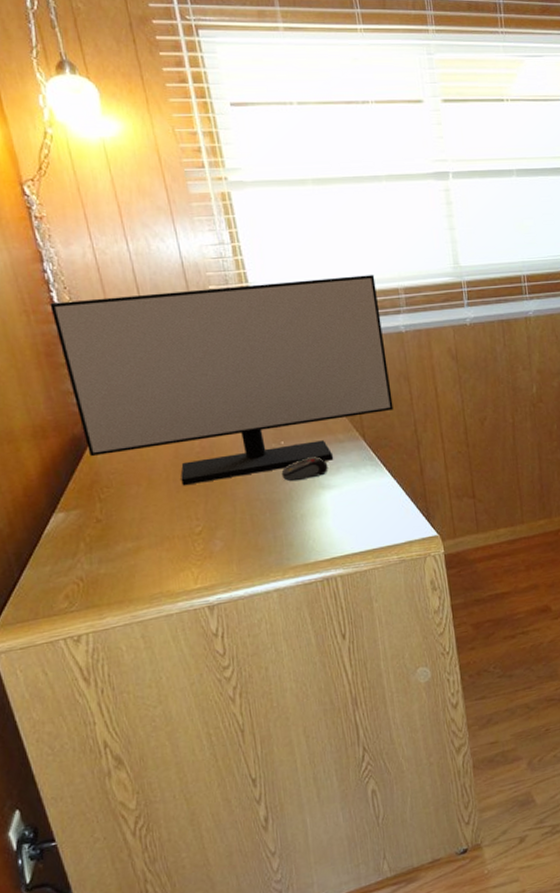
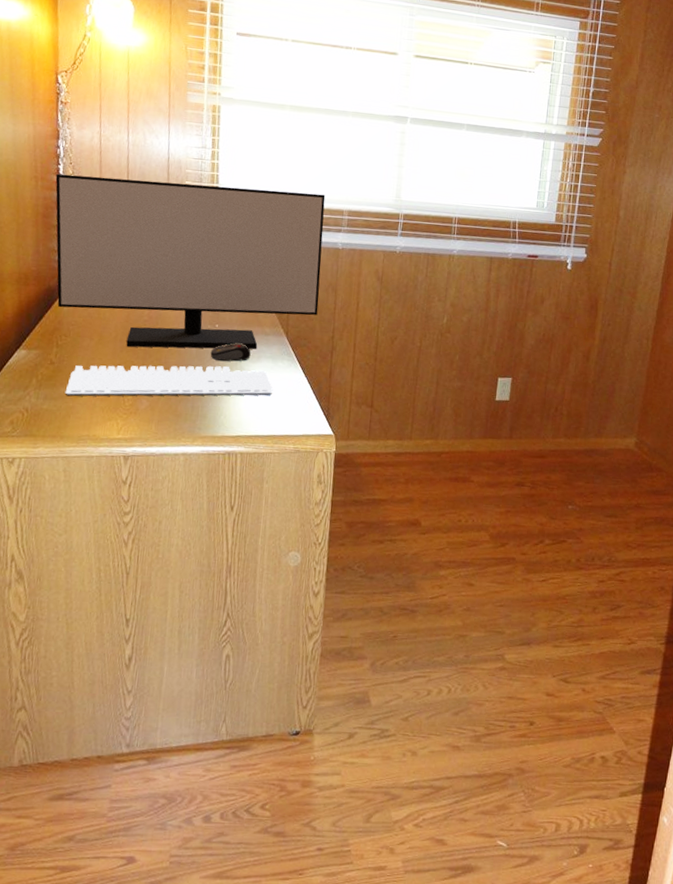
keyboard: none [122,481,362,554] -> present [65,365,273,397]

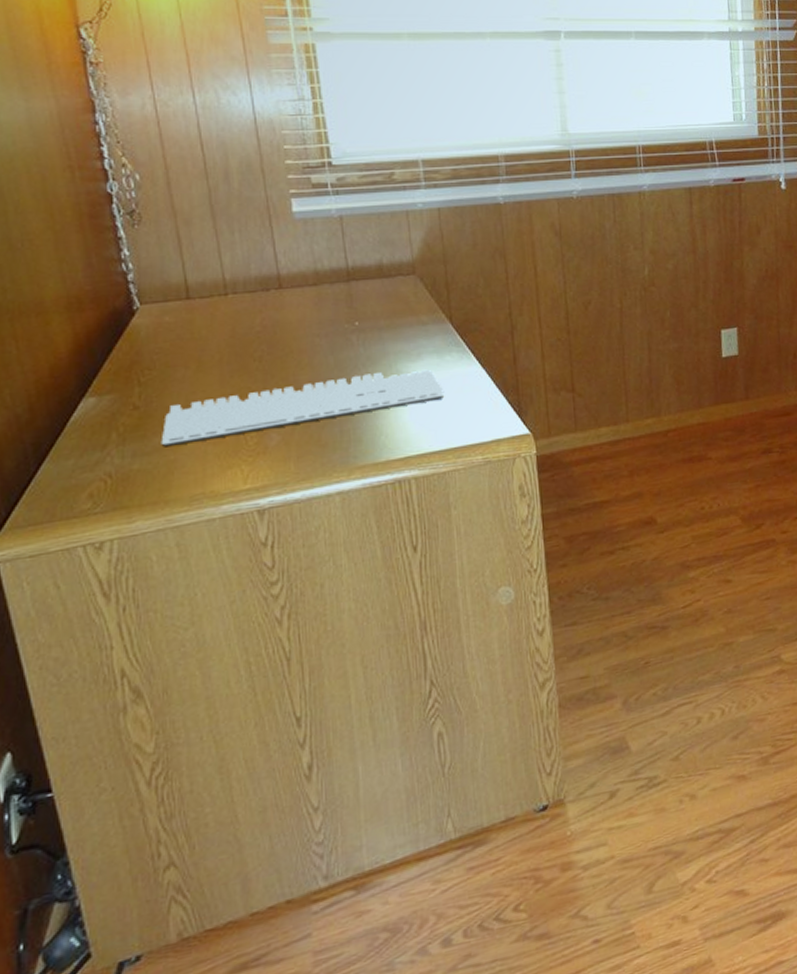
monitor: present [55,173,326,349] -> none [99,139,486,370]
computer mouse: present [210,343,251,362] -> none [353,340,408,367]

